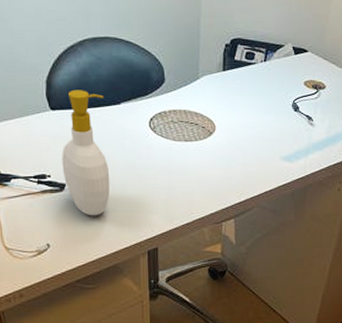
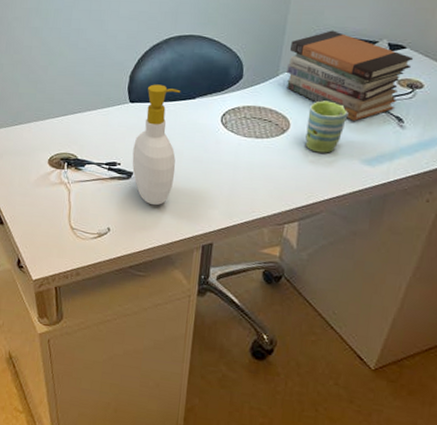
book stack: none [205,34,315,121] -> present [286,30,414,121]
mug: none [231,102,266,152] -> present [305,100,348,153]

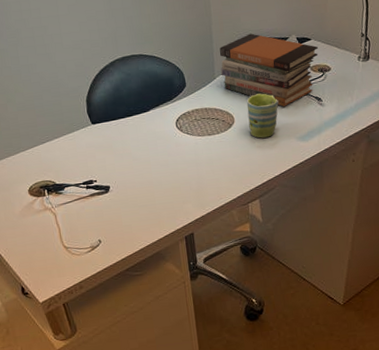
soap bottle: present [132,84,181,206] -> none [104,103,148,212]

